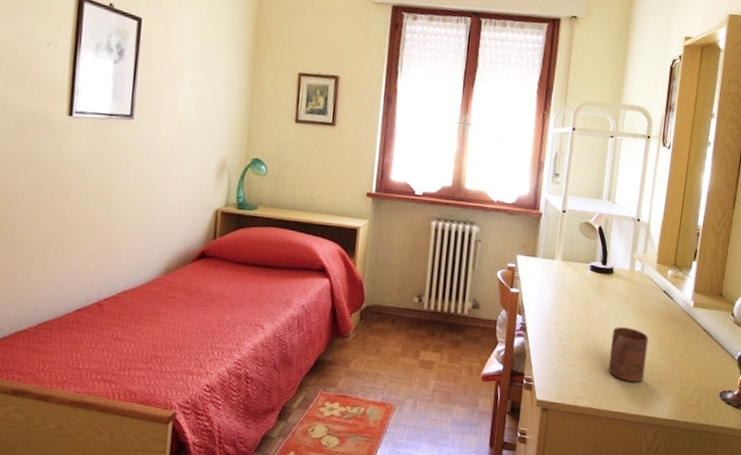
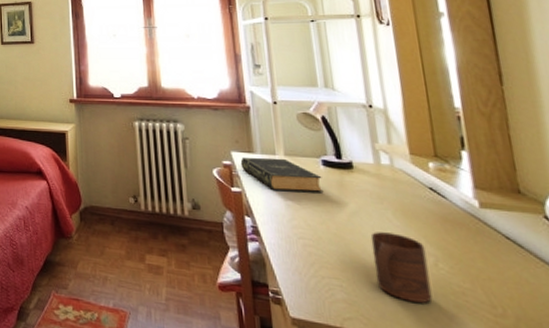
book: none [523,260,587,294] -> present [240,157,324,192]

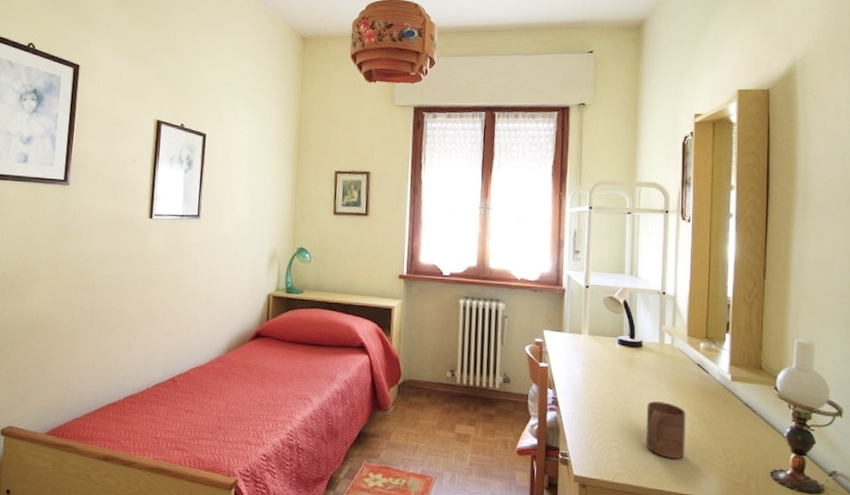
book: present [240,157,324,192] -> none [550,335,616,368]

